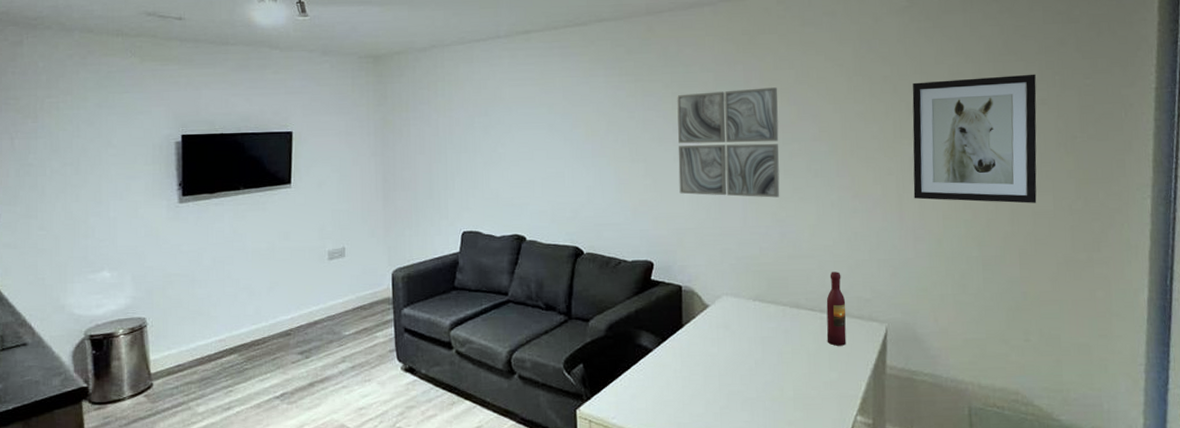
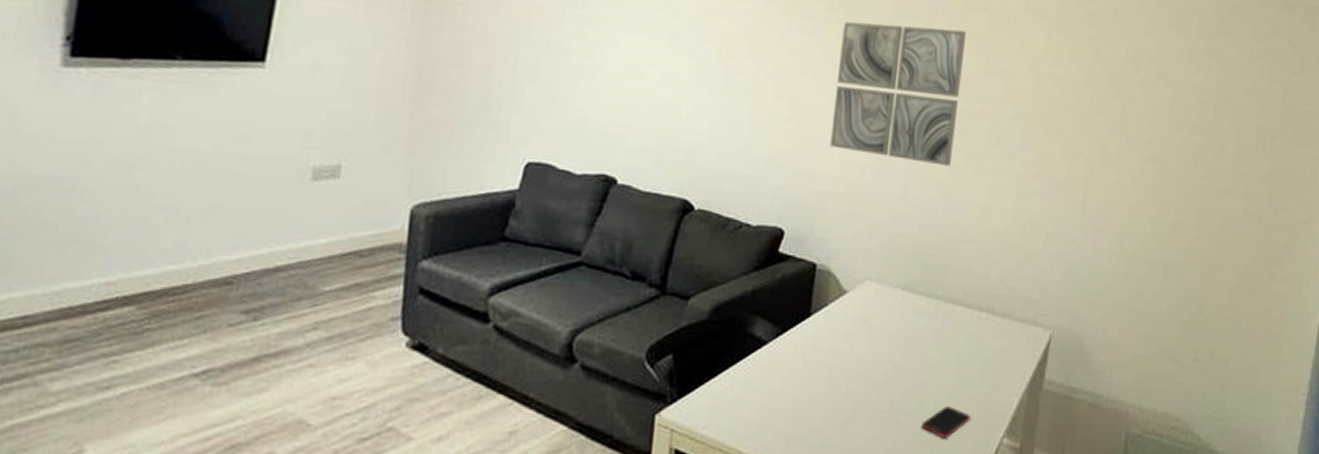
cell phone: none [784,392,826,418] -> present [921,406,971,438]
wine bottle: present [826,272,847,346] -> none [981,263,1010,353]
wall art: present [912,74,1037,204] -> none [1101,50,1245,207]

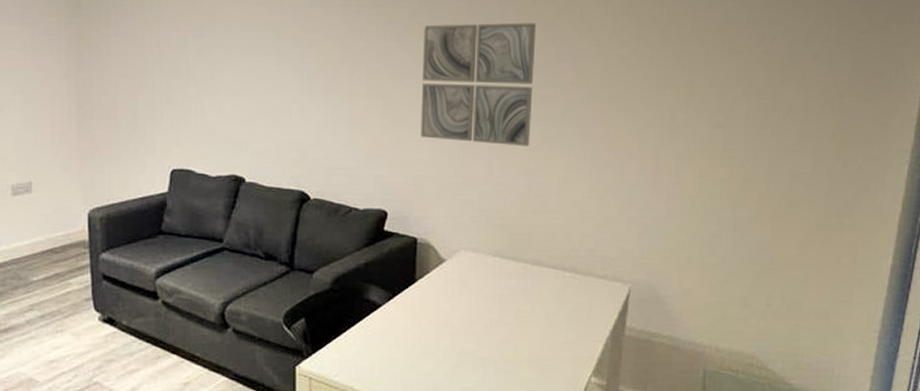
cell phone: present [921,406,971,438] -> none [517,352,561,378]

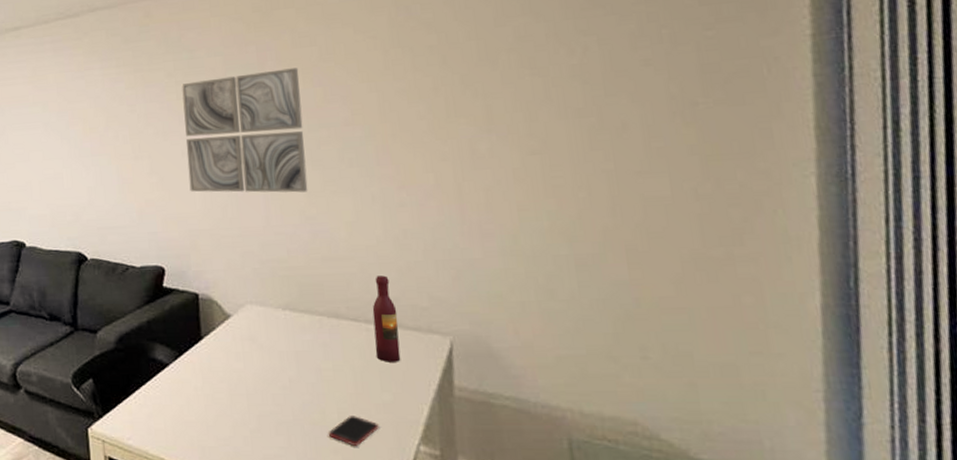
cell phone: none [517,352,561,378] -> present [328,416,379,446]
wine bottle: none [567,228,590,306] -> present [372,275,401,362]

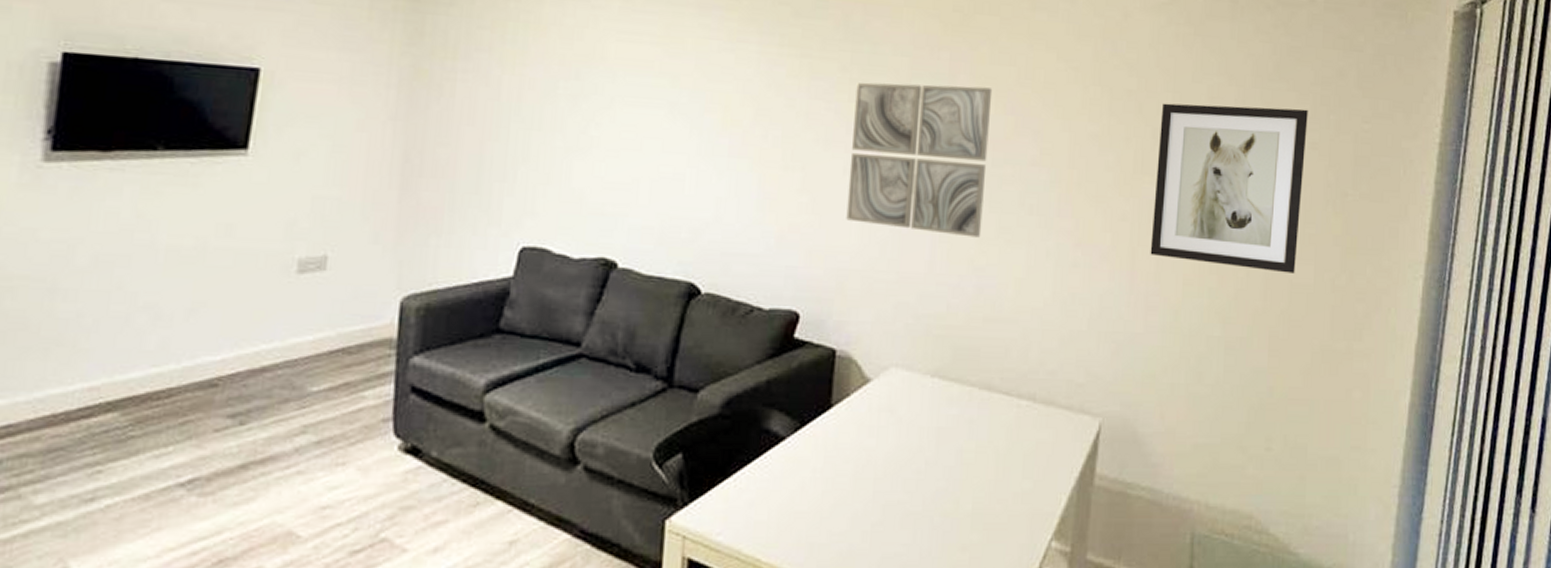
cell phone: present [328,416,379,446] -> none [958,506,1014,542]
wine bottle: present [372,275,401,362] -> none [1022,344,1052,445]
wall art: none [466,29,647,189] -> present [1150,103,1308,274]

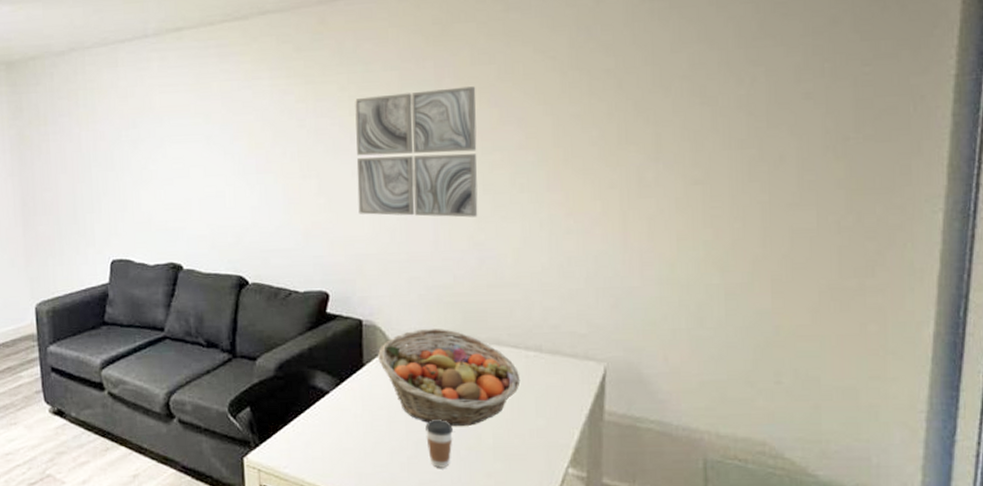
fruit basket: none [850,365,1009,487] -> present [378,328,521,426]
coffee cup: none [896,478,928,538] -> present [425,420,453,468]
wall art: present [1150,103,1308,274] -> none [641,61,800,220]

